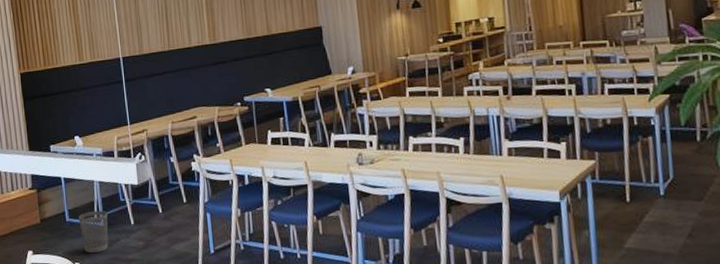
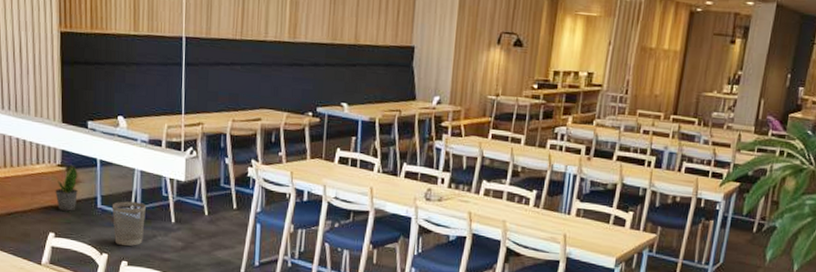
potted plant: none [29,186,49,229] -> present [55,164,78,211]

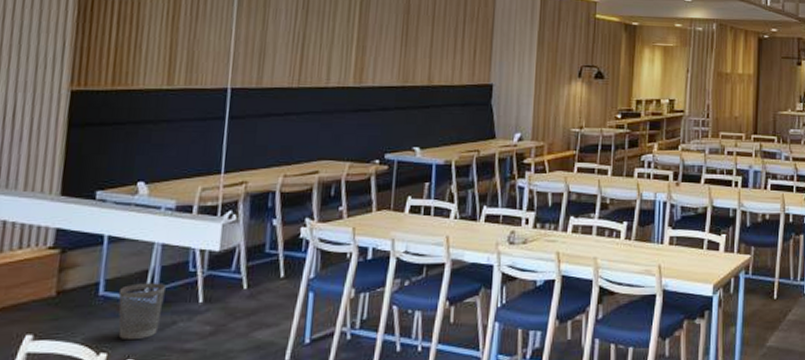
potted plant: present [55,164,78,211] -> none [40,245,76,304]

